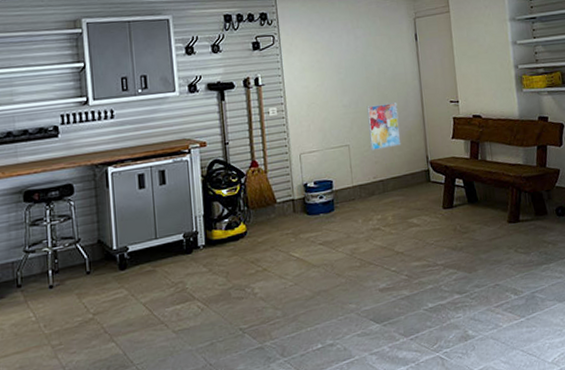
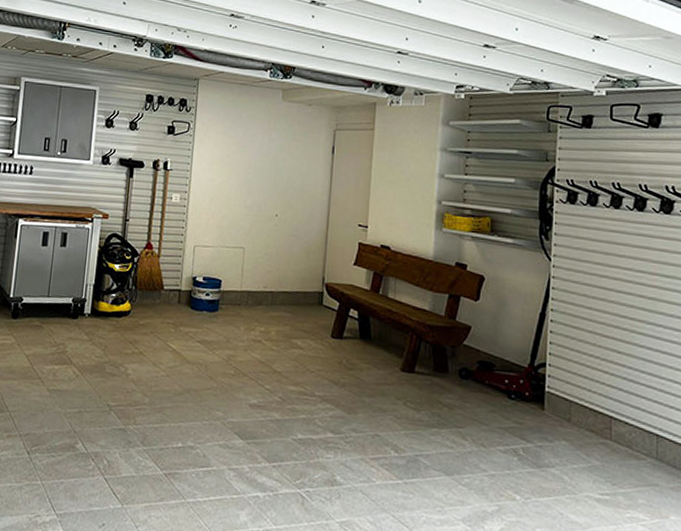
wall art: present [366,101,402,152] -> none [266,212,301,260]

